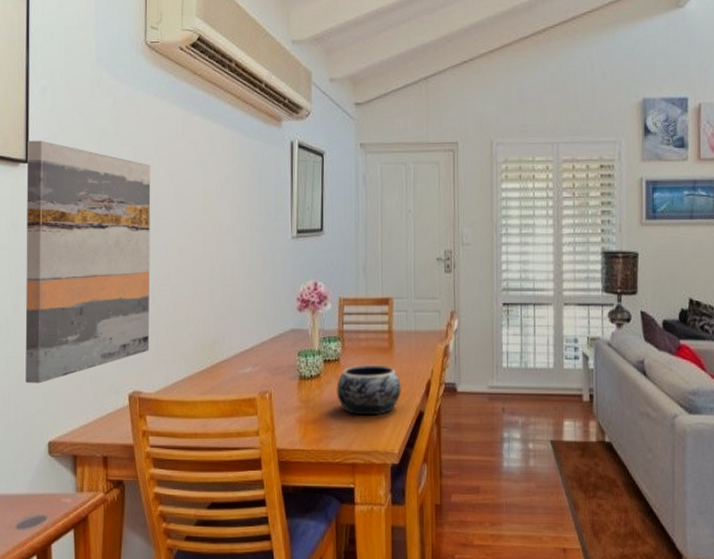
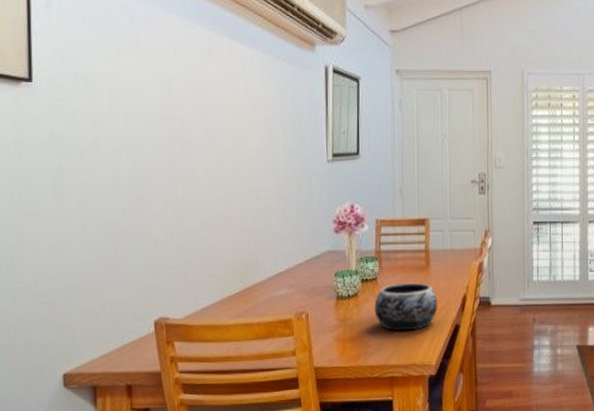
wall art: present [25,140,151,384] -> none [30,58,177,315]

